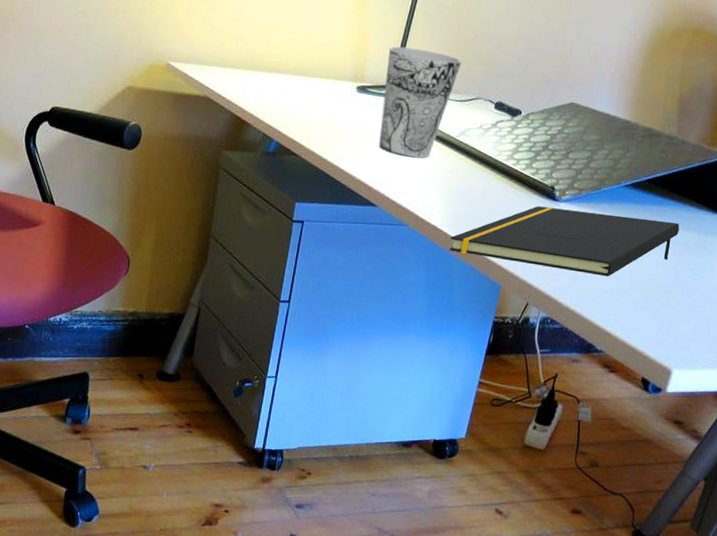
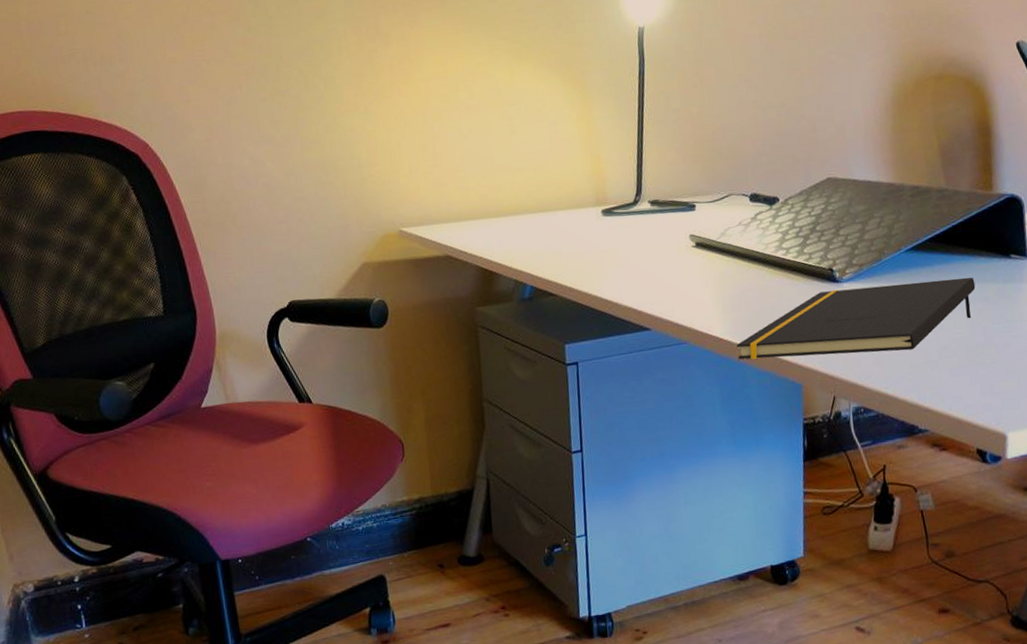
cup: present [378,46,462,158] -> none [626,157,705,272]

